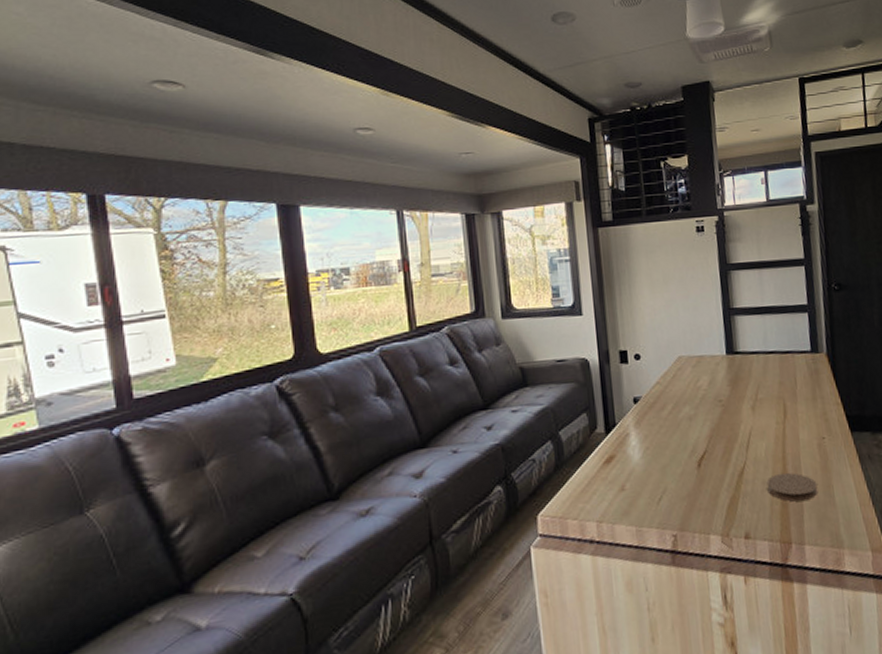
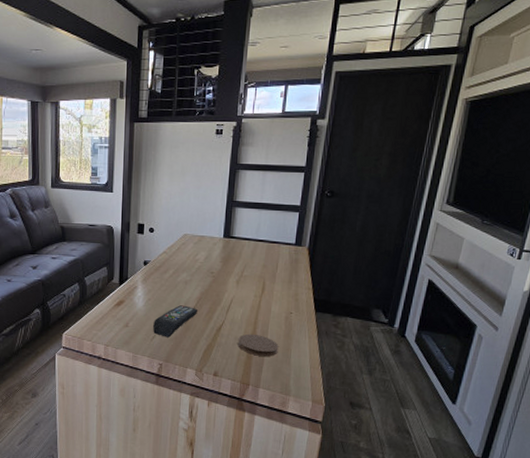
remote control: none [657,449,711,497] -> present [153,305,197,338]

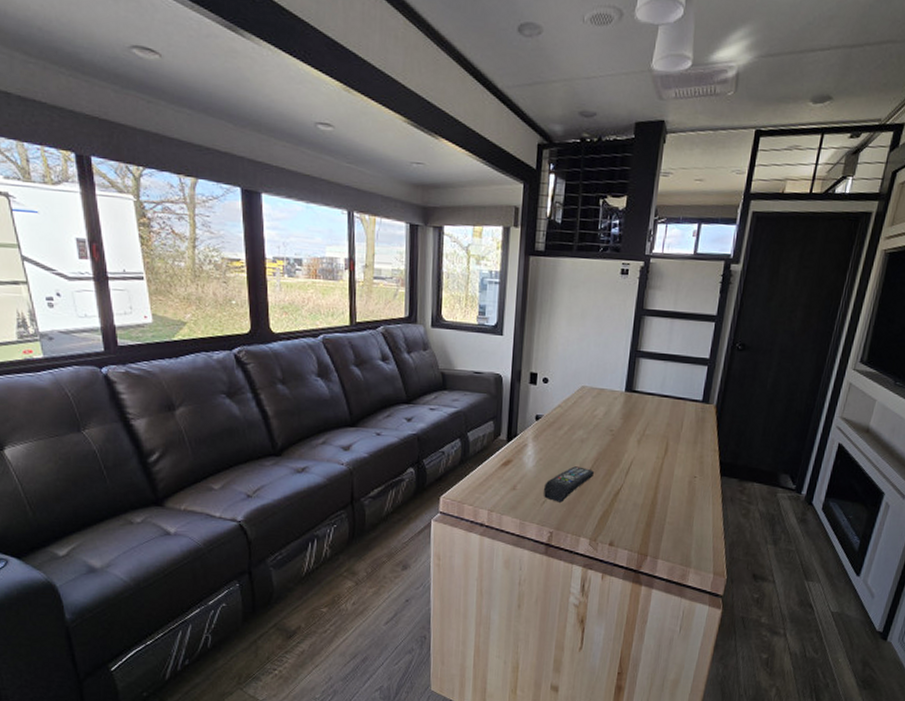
coaster: present [237,333,279,356] -> none [636,499,680,525]

